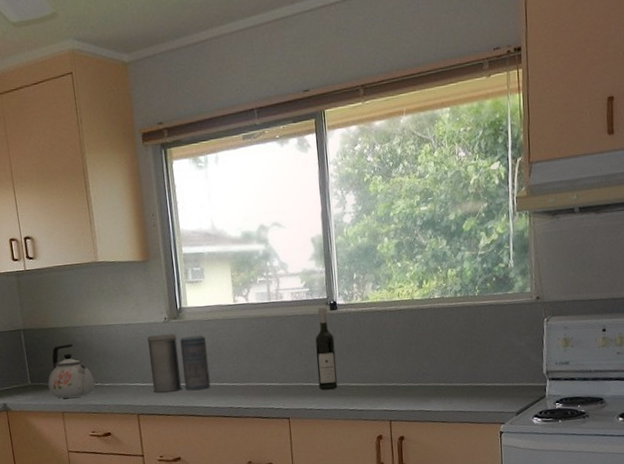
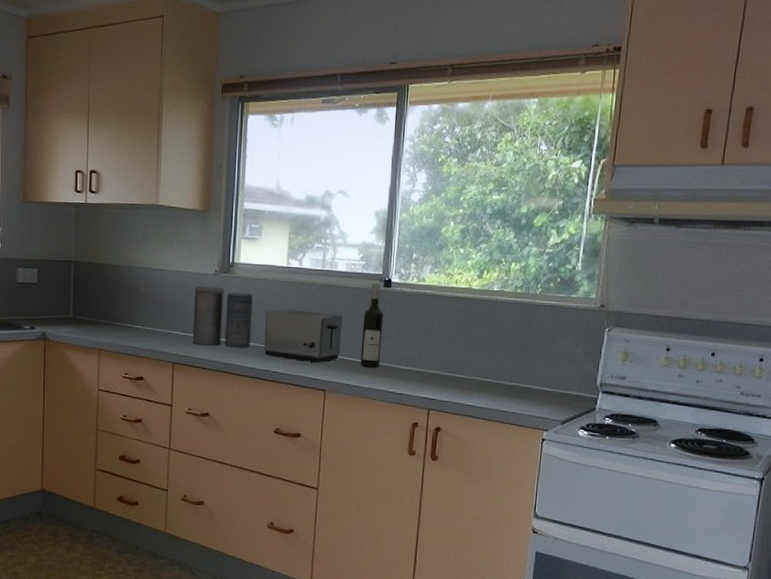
kettle: present [47,343,96,399] -> none [89,282,136,337]
toaster: none [221,343,299,394] -> present [263,309,343,363]

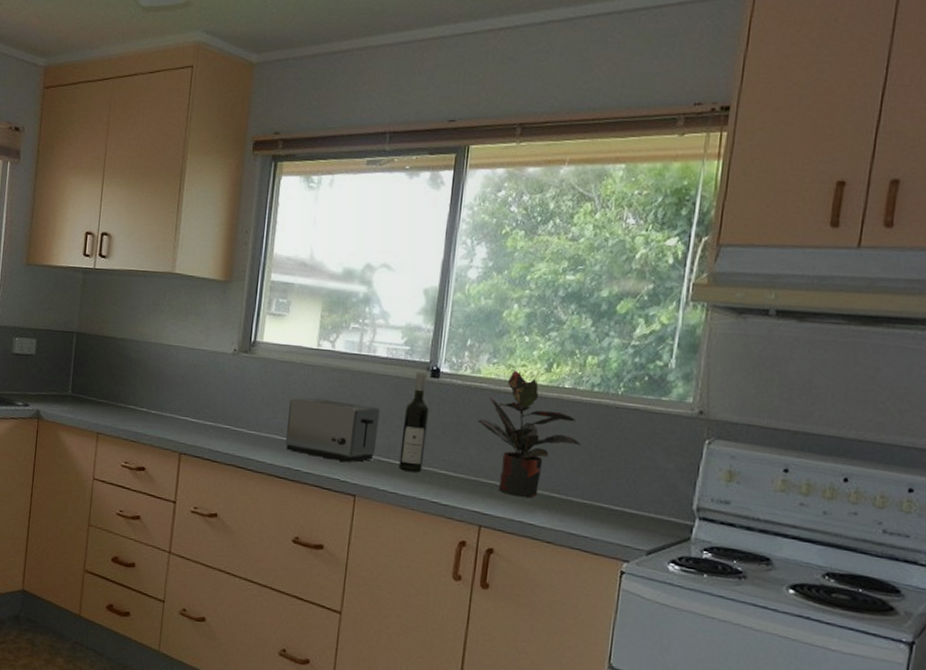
canister: present [192,285,224,347] -> none [203,365,243,437]
food container: present [224,292,253,349] -> none [239,375,276,441]
potted plant: none [424,277,508,384] -> present [478,369,581,499]

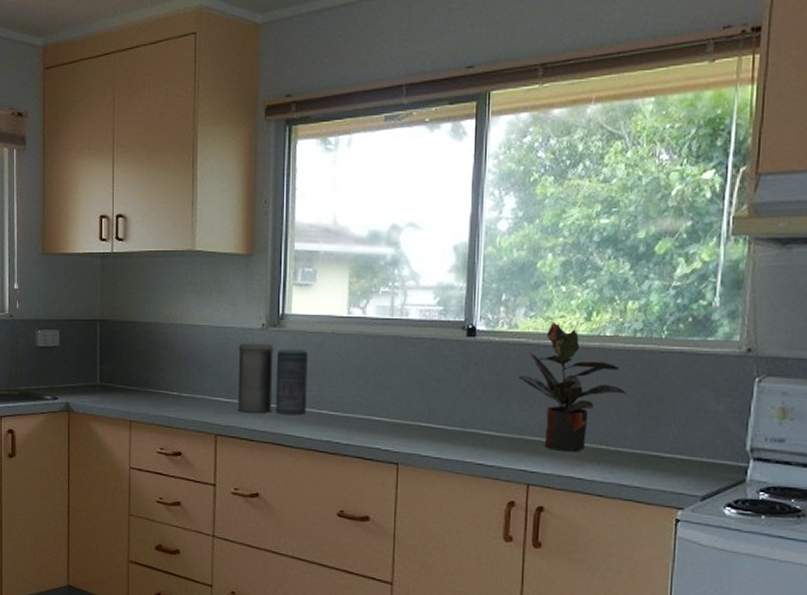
canister: none [203,365,243,437] -> present [237,342,273,414]
food container: none [239,375,276,441] -> present [275,348,308,416]
toaster: present [285,397,380,463] -> none [322,366,417,431]
bottle: present [398,372,429,473] -> none [440,332,467,435]

